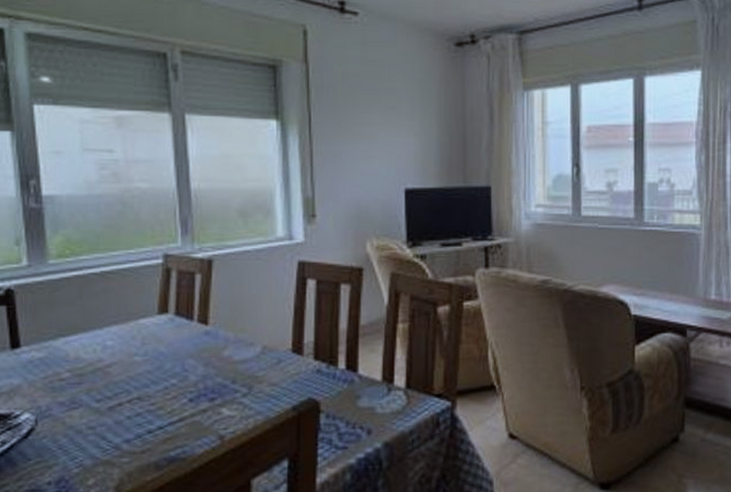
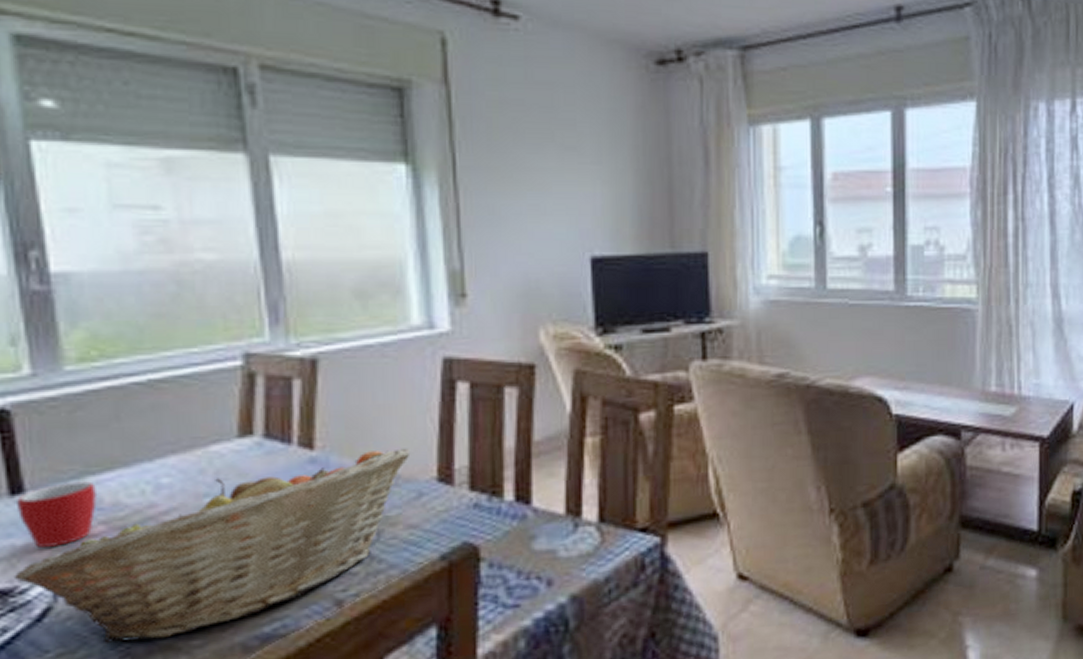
fruit basket: none [10,326,274,457] -> present [13,448,411,645]
mug: none [15,341,66,387] -> present [17,481,98,549]

